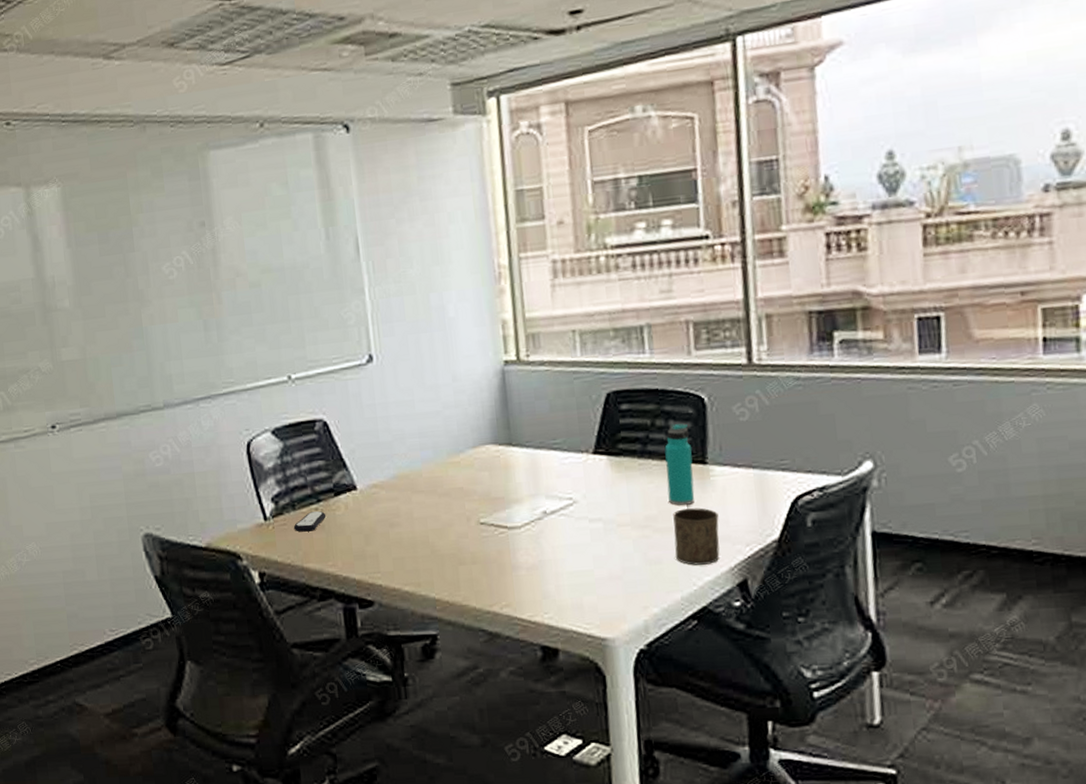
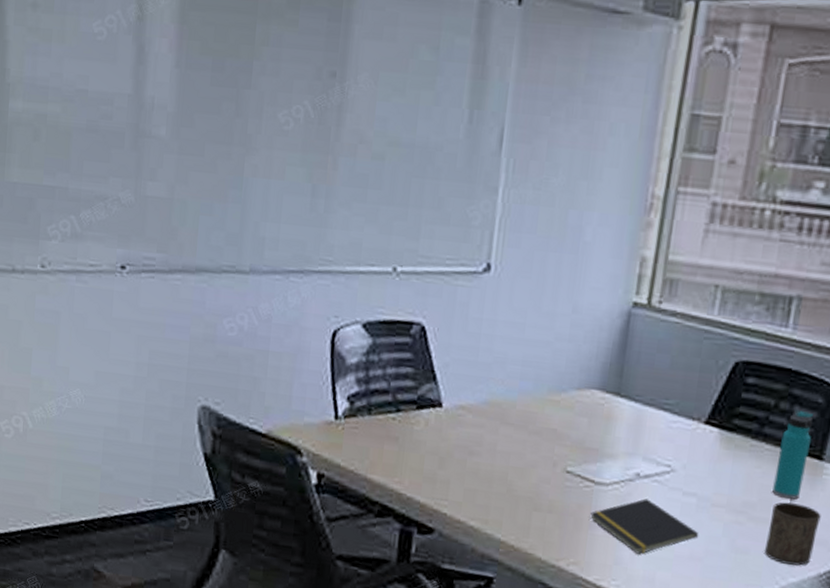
remote control: present [293,511,326,532] -> none [364,420,403,442]
notepad: none [511,532,613,585] -> present [590,498,699,554]

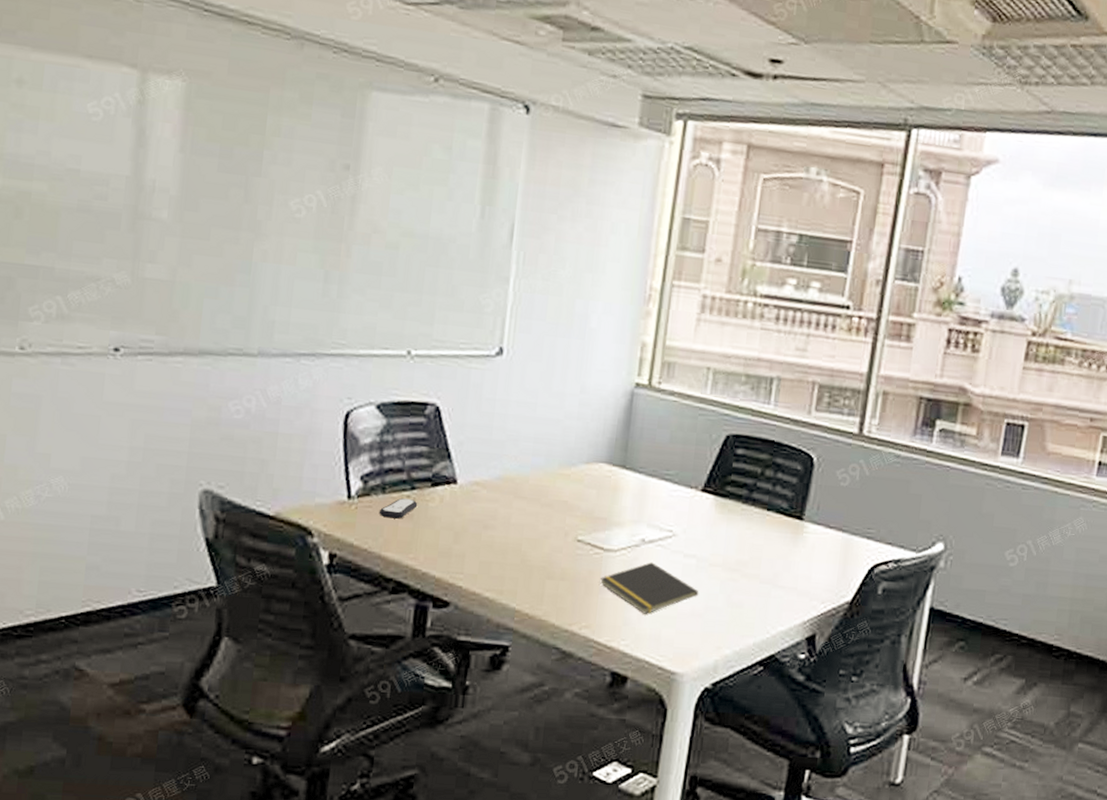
remote control: none [364,420,403,442] -> present [378,498,418,519]
cup: present [765,502,821,566] -> none [757,559,803,615]
water bottle: present [772,409,813,499] -> none [761,476,793,556]

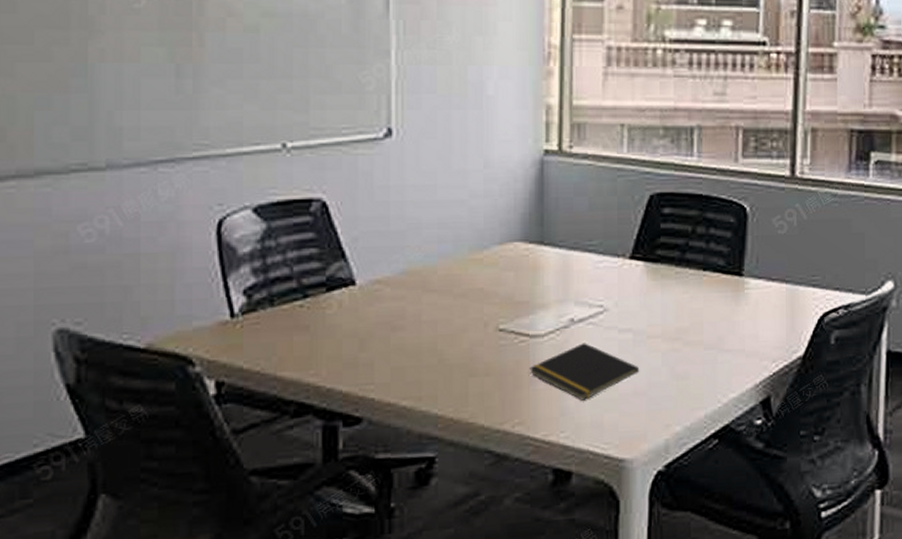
remote control: present [378,498,418,519] -> none [268,309,313,333]

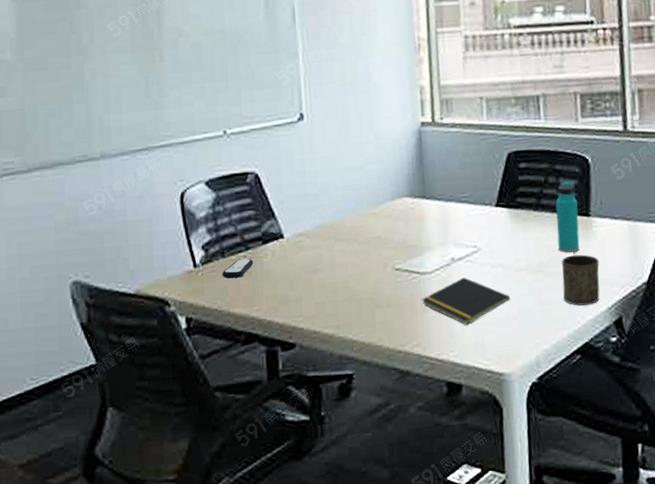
remote control: none [268,309,313,333] -> present [222,258,254,279]
water bottle: none [702,231,729,318] -> present [555,180,580,253]
cup: none [704,321,749,381] -> present [562,254,600,306]

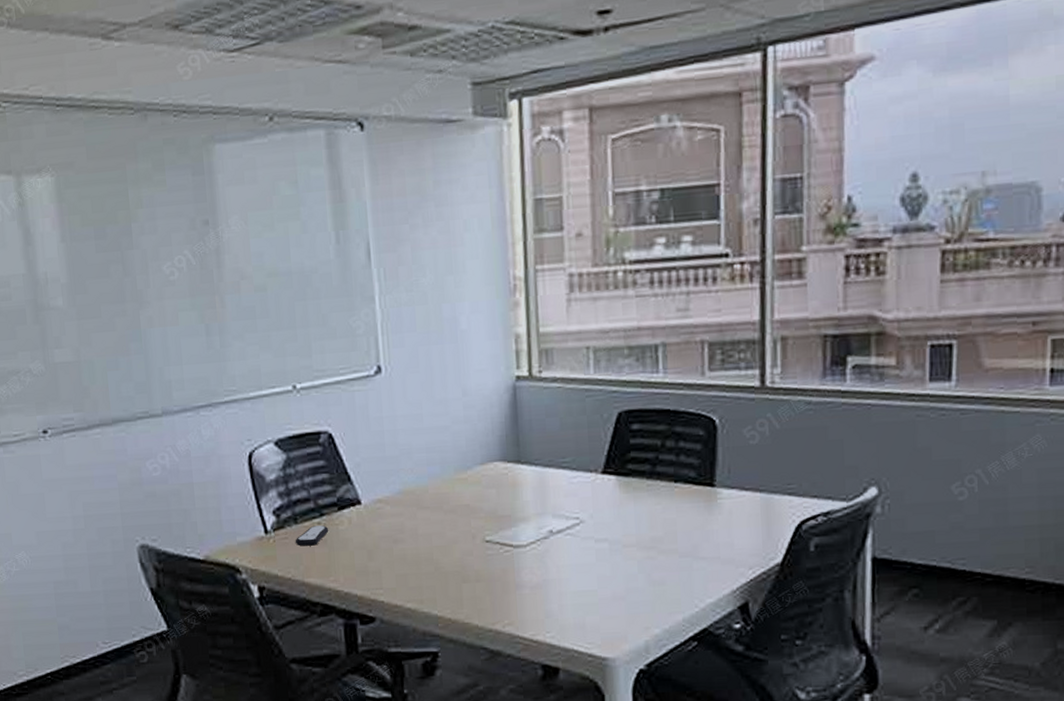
notepad: present [422,277,511,325] -> none [515,552,617,604]
water bottle: present [555,180,580,253] -> none [673,444,701,528]
cup: present [562,254,600,306] -> none [678,530,724,587]

